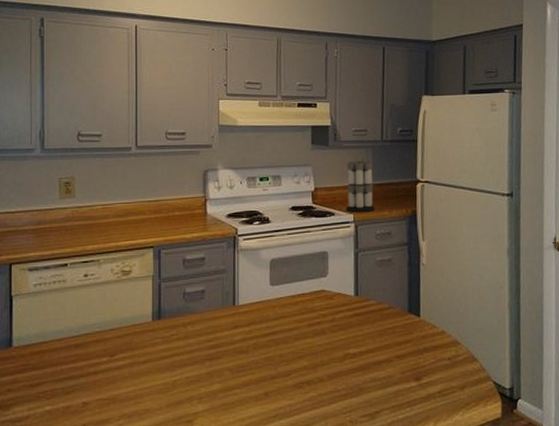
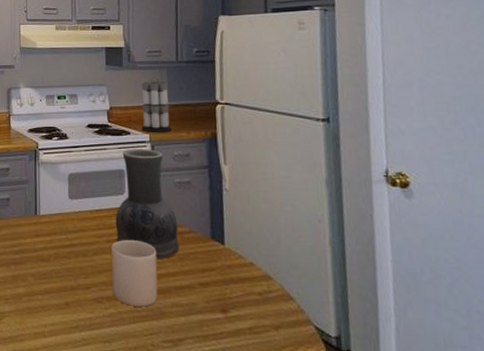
mug: none [312,320,358,387] -> present [110,239,158,307]
vase: none [317,229,379,338] -> present [115,149,180,260]

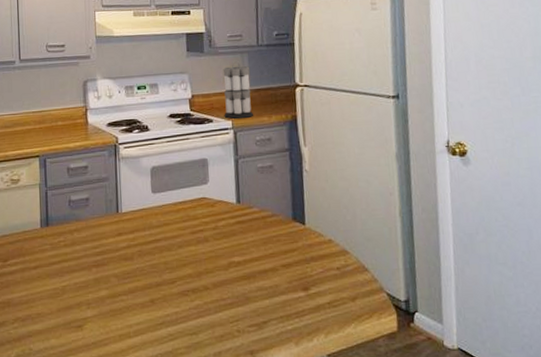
mug: present [110,239,158,307] -> none [195,228,243,295]
vase: present [115,149,180,260] -> none [199,136,263,246]

